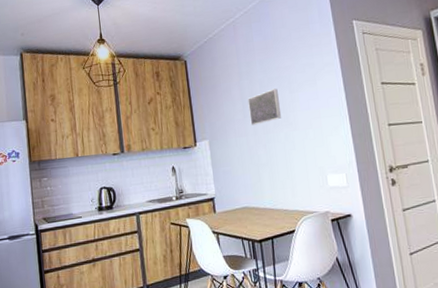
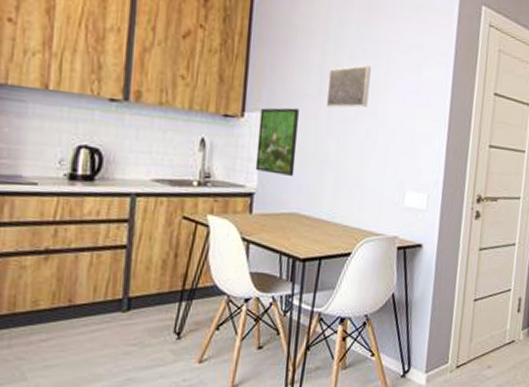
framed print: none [206,131,239,182] -> present [255,107,299,176]

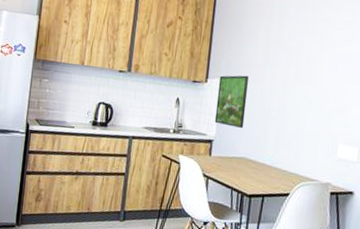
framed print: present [325,65,371,108] -> none [269,40,308,75]

